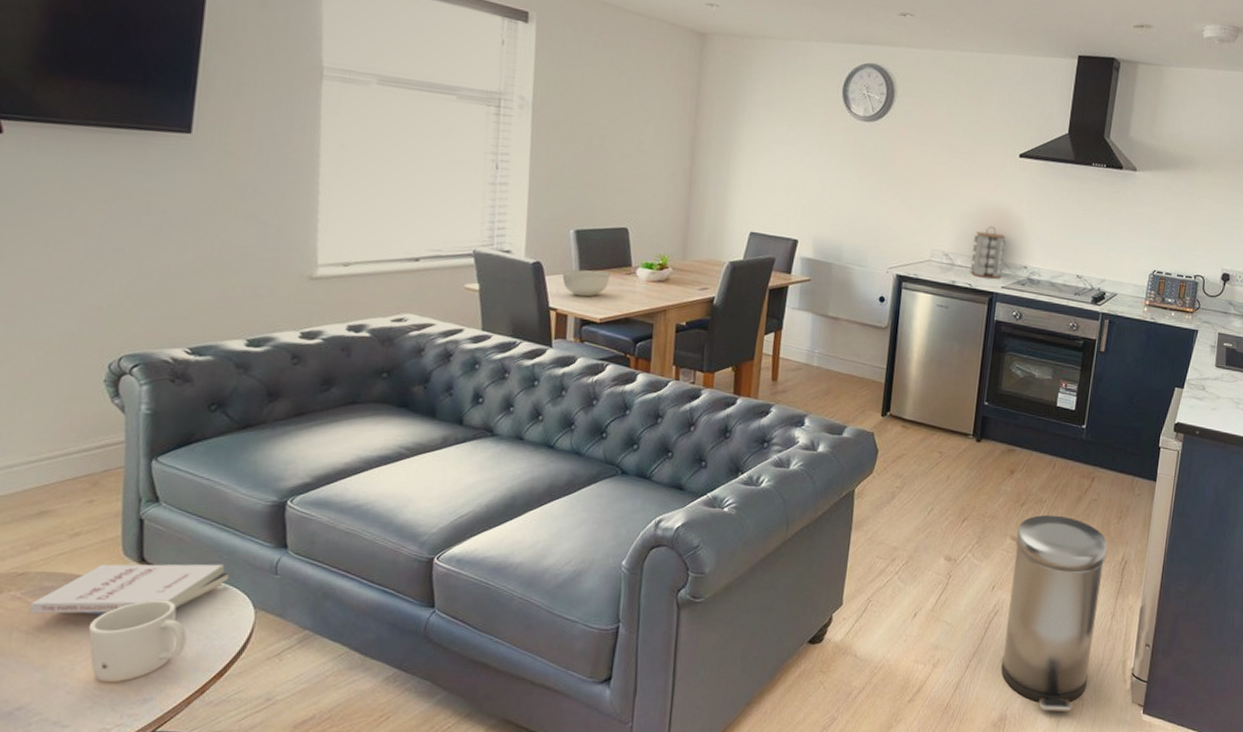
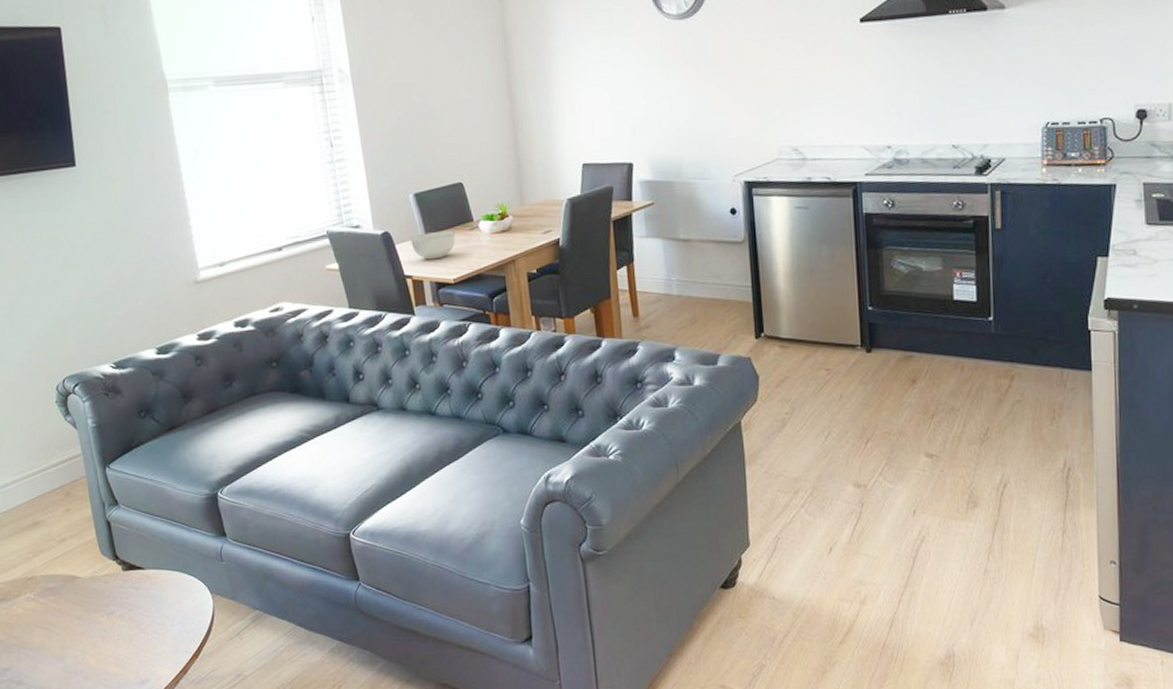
books: present [29,563,230,616] -> none [42,556,186,611]
mug: present [88,599,187,683] -> none [88,591,165,668]
spice rack: present [969,225,1007,280] -> none [823,107,863,169]
pedal bin: present [1001,514,1107,712] -> none [931,423,1045,644]

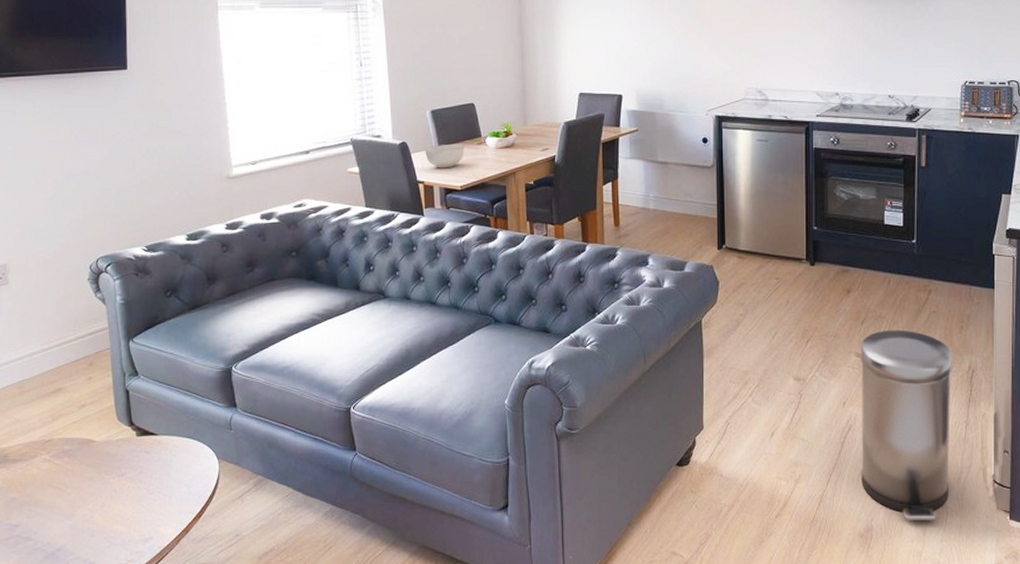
pedal bin: none [931,423,1045,644] -> present [860,330,952,520]

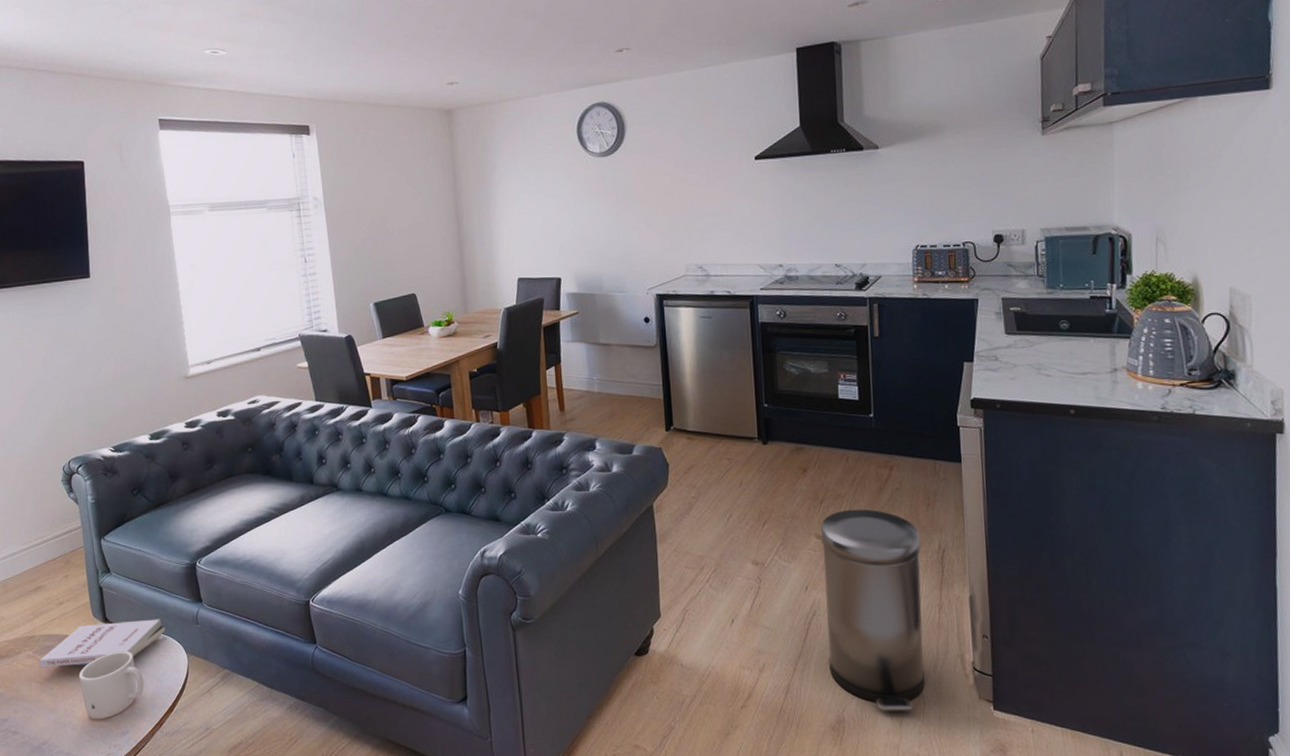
books: none [57,424,196,472] -> present [39,619,166,667]
mug: none [99,456,171,526] -> present [78,651,144,720]
bowl: present [425,143,465,168] -> none [370,334,408,360]

